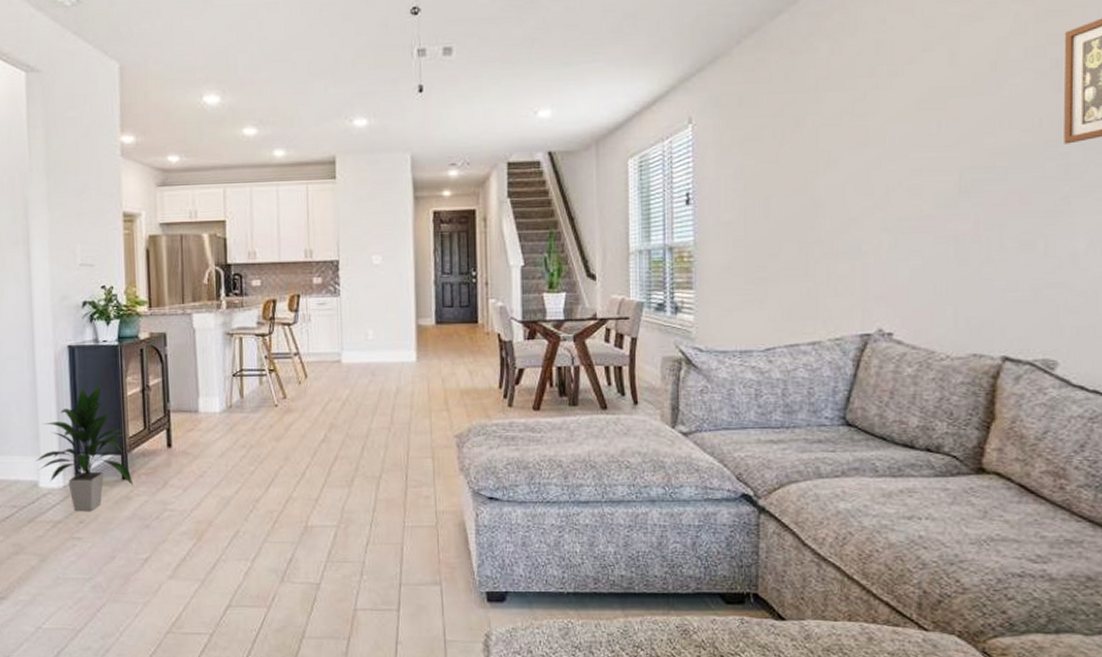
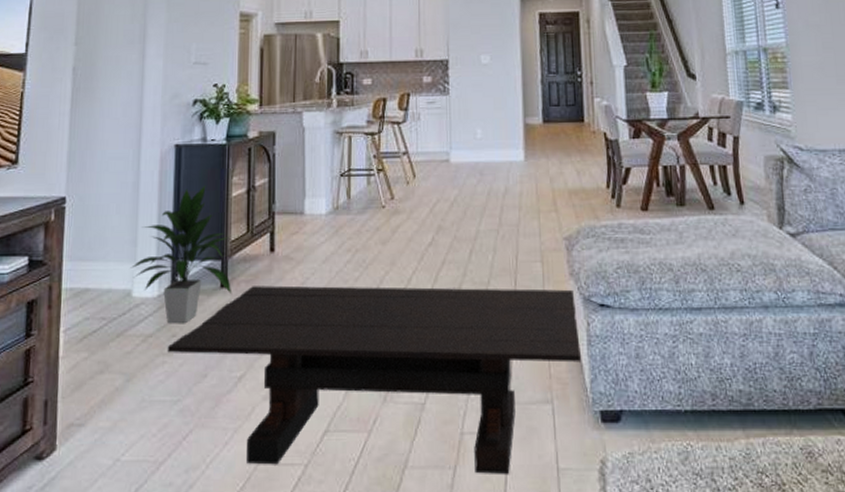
coffee table: none [76,478,470,646] -> present [167,285,582,475]

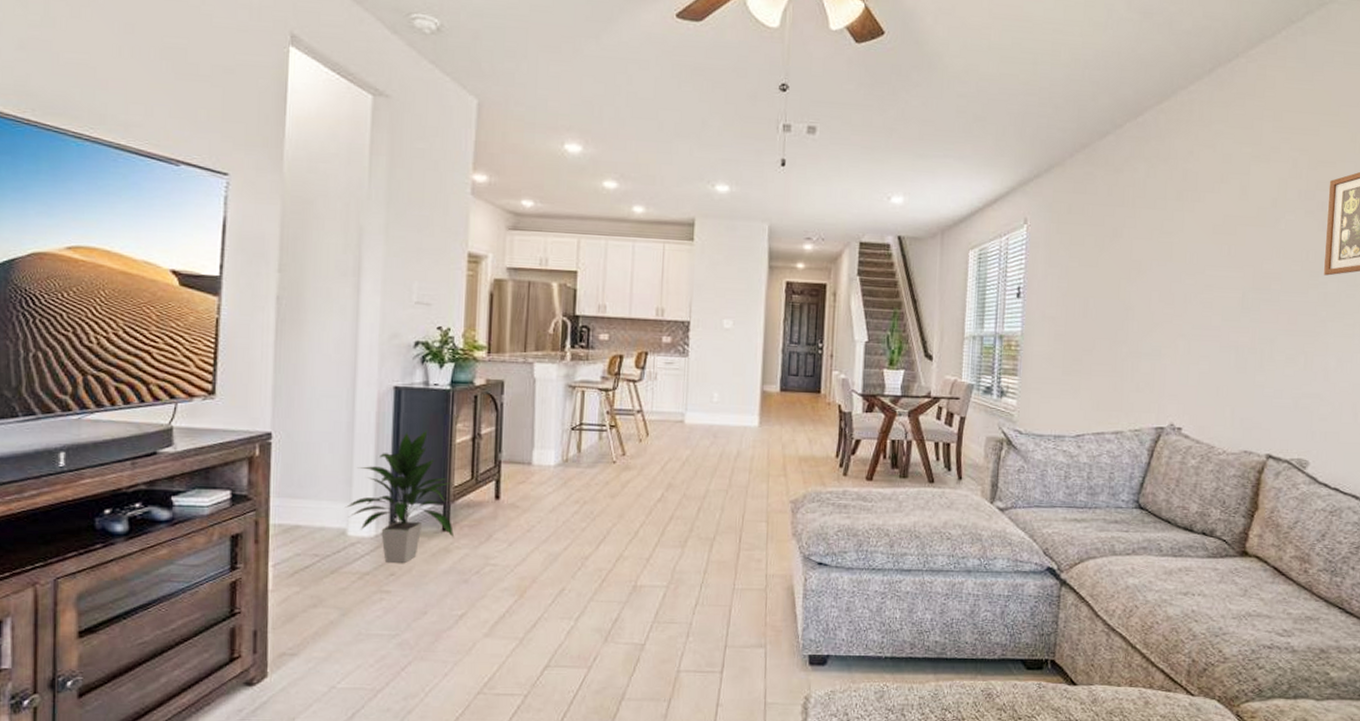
coffee table: present [167,285,582,475] -> none [385,531,797,708]

